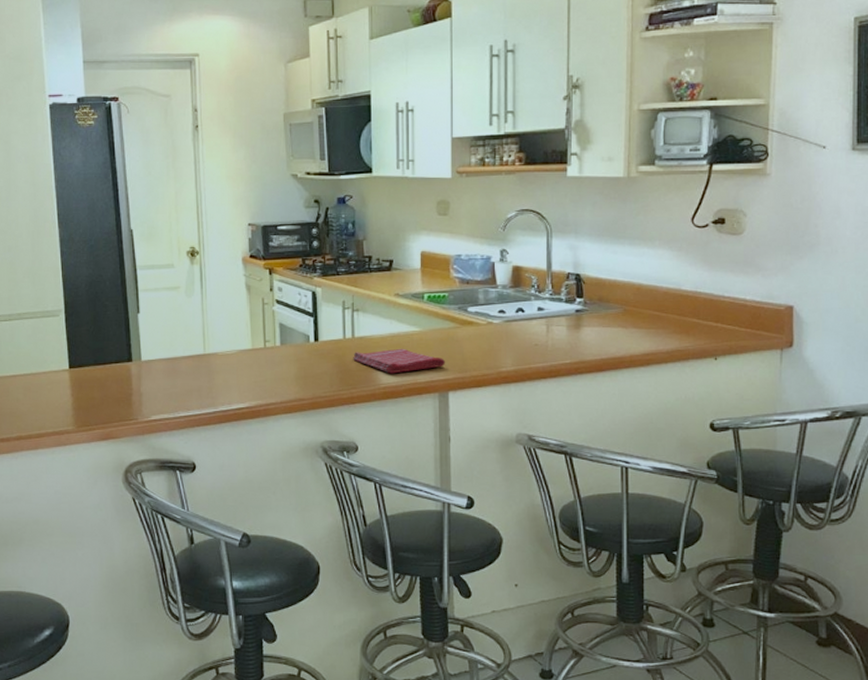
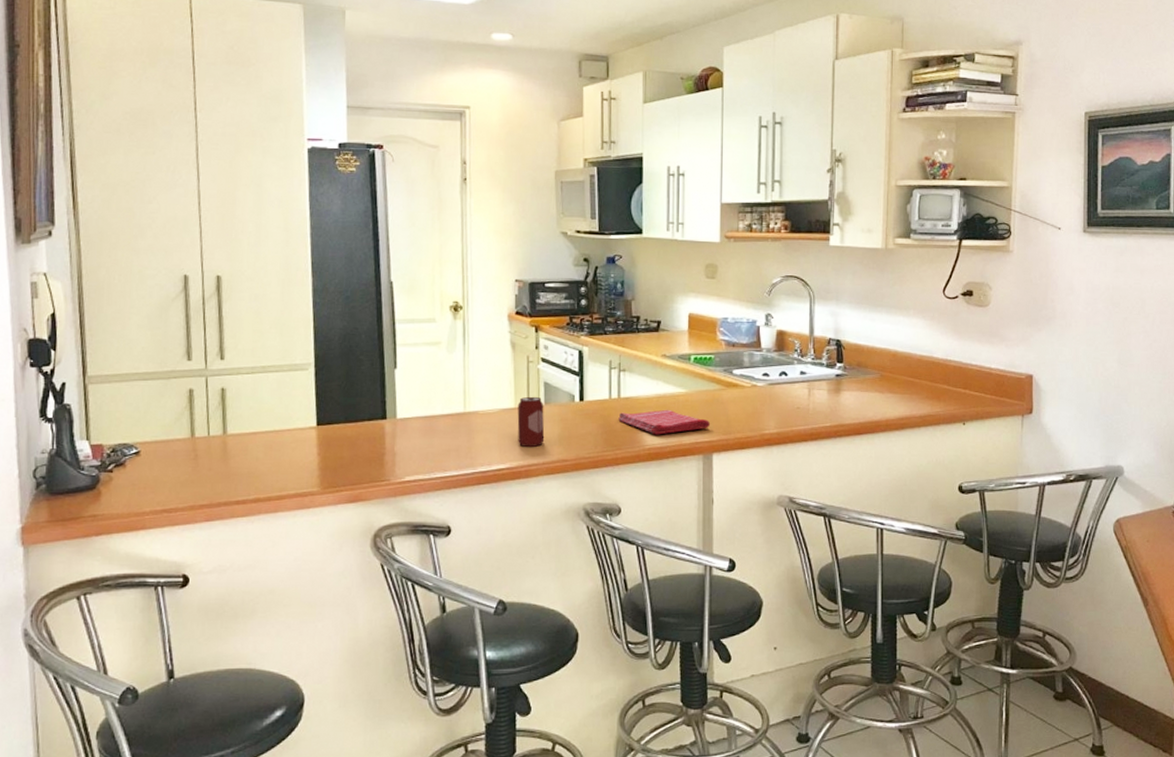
beverage can: none [254,337,282,386] -> present [517,396,545,447]

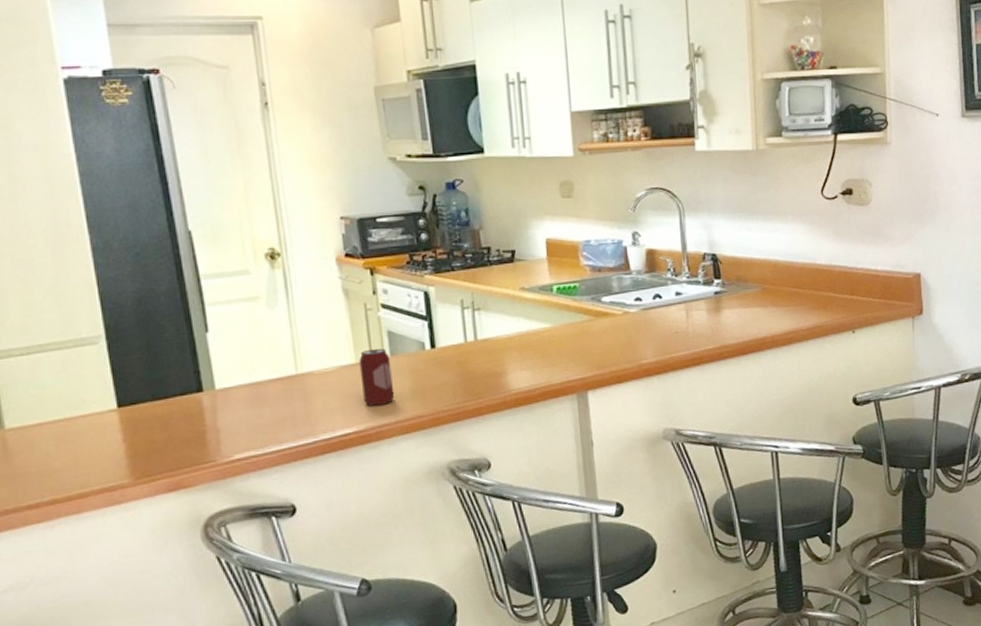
dish towel: present [618,409,711,435] -> none [477,347,582,378]

